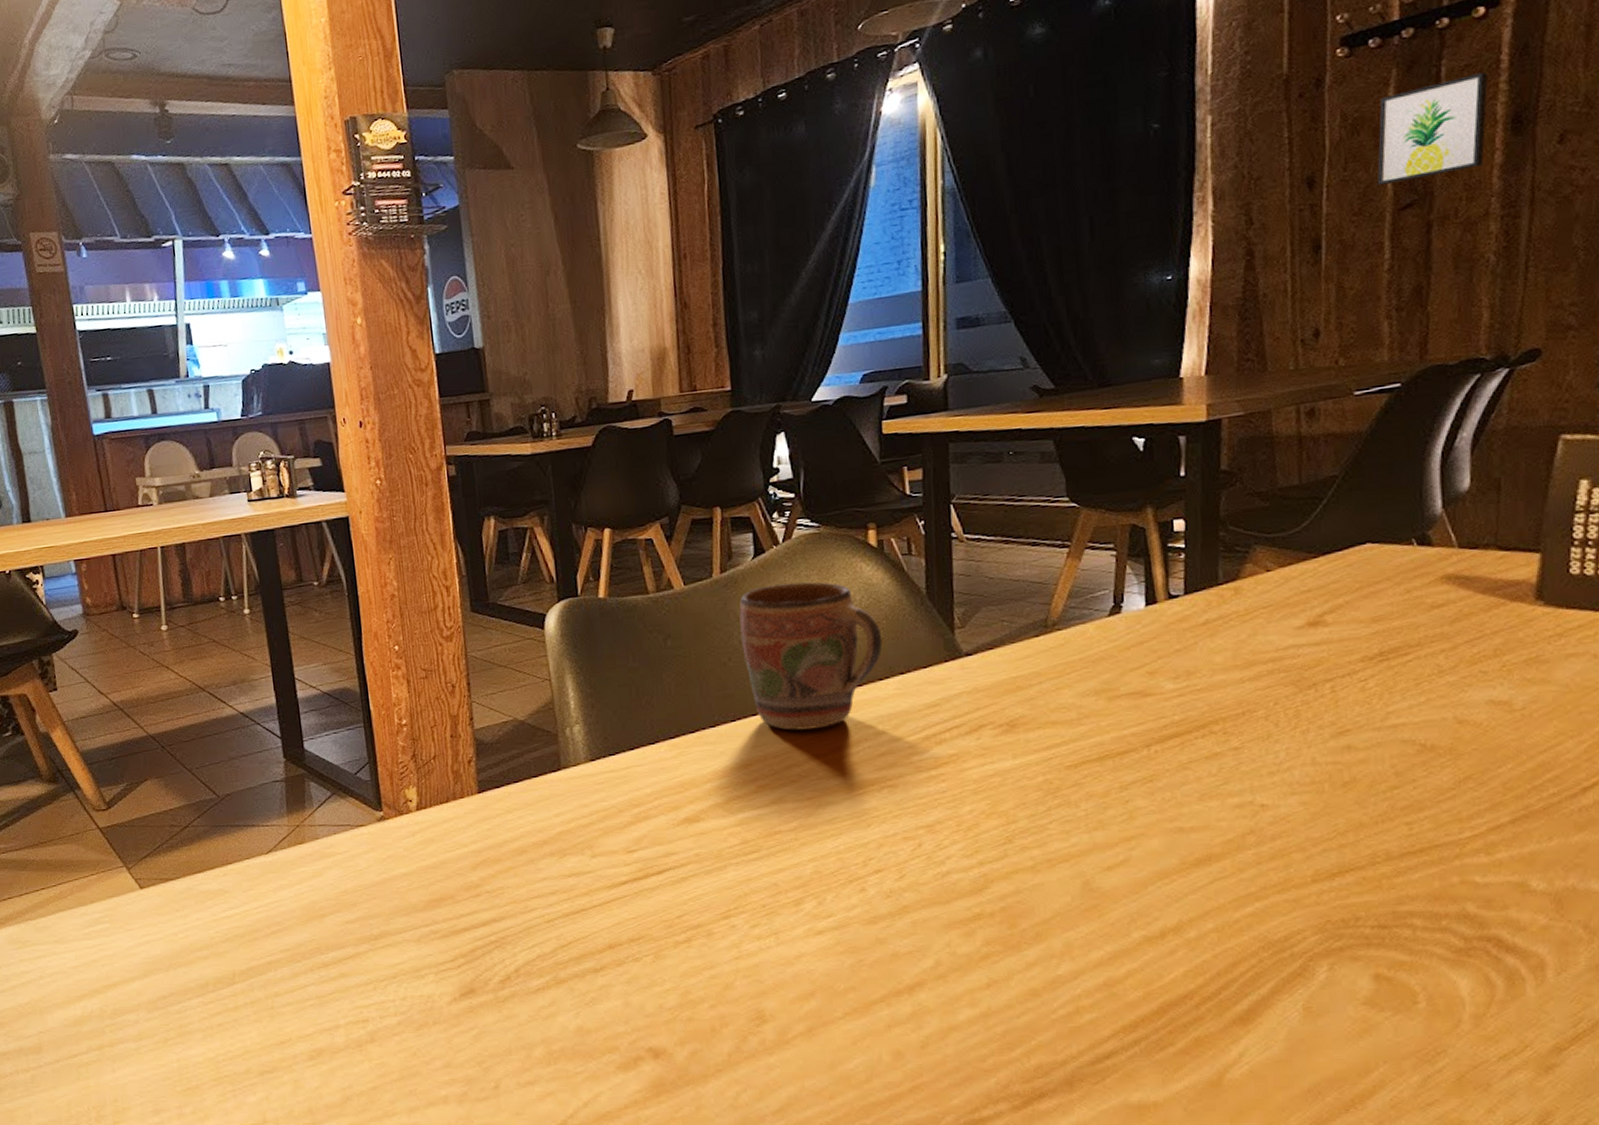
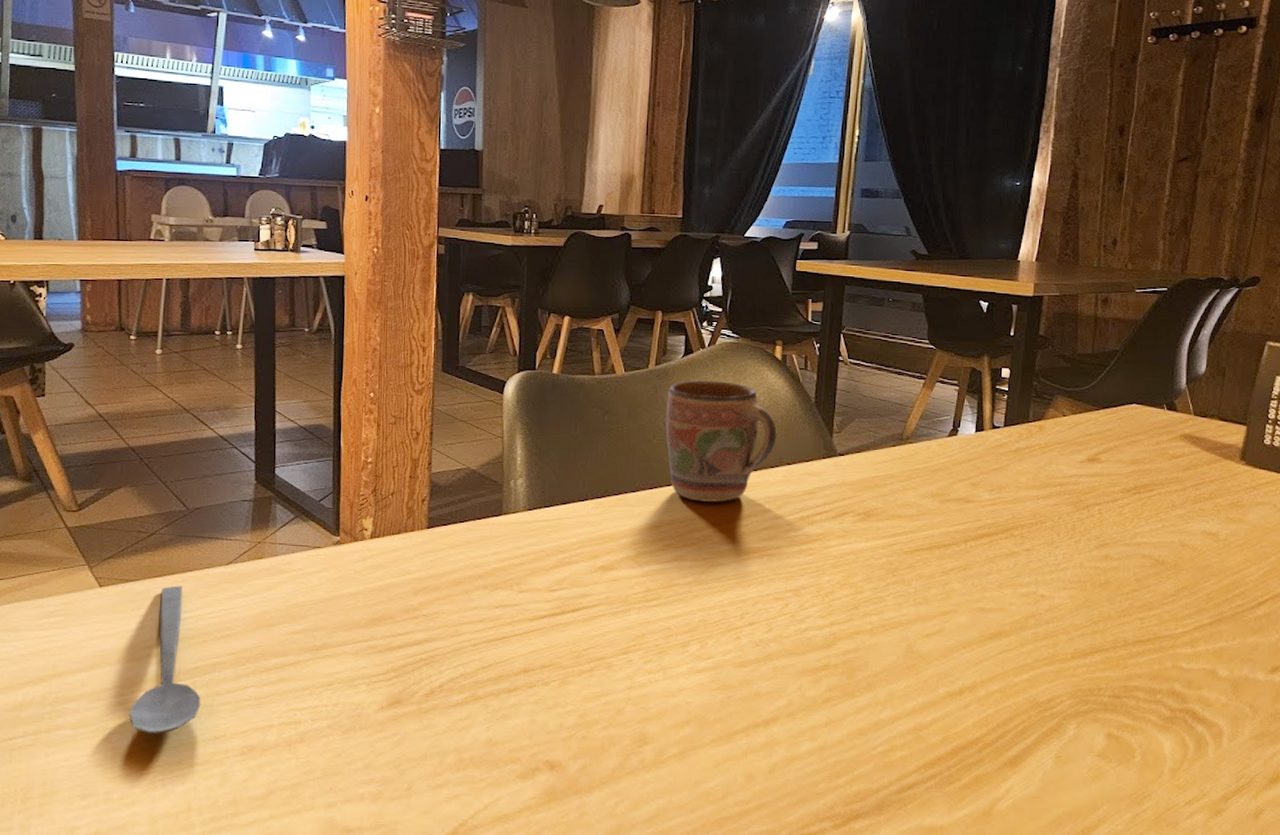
spoon: none [189,880,261,1044] -> present [129,585,201,735]
wall art: present [1377,72,1489,186] -> none [1166,73,1244,142]

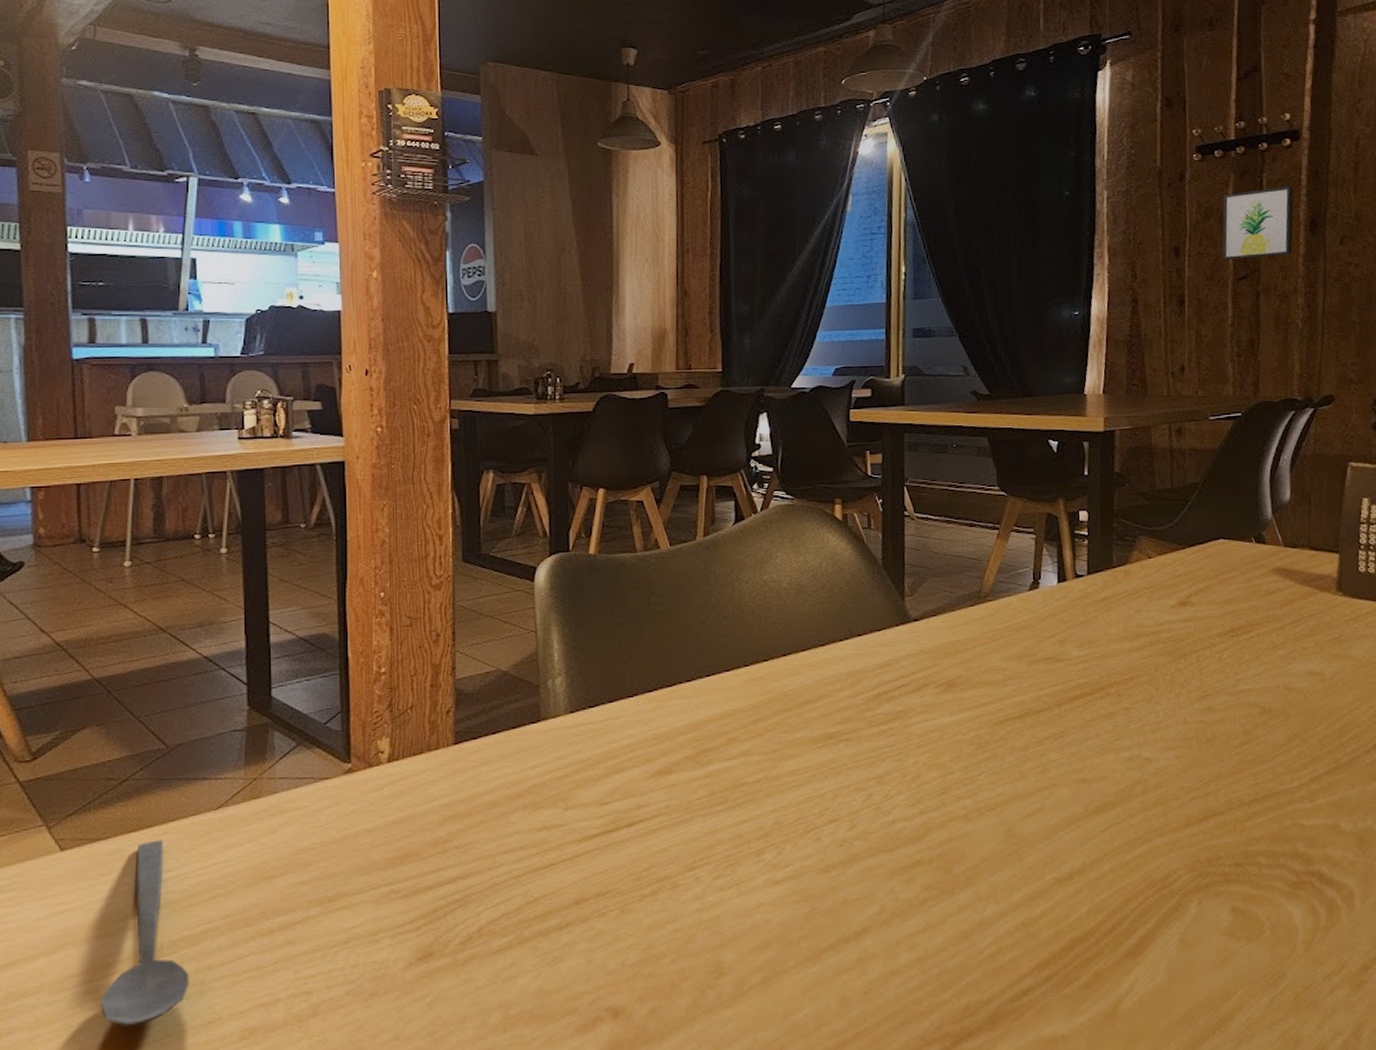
mug: present [665,380,777,502] -> none [719,548,844,686]
wall art: none [1166,73,1244,142] -> present [1222,186,1294,260]

